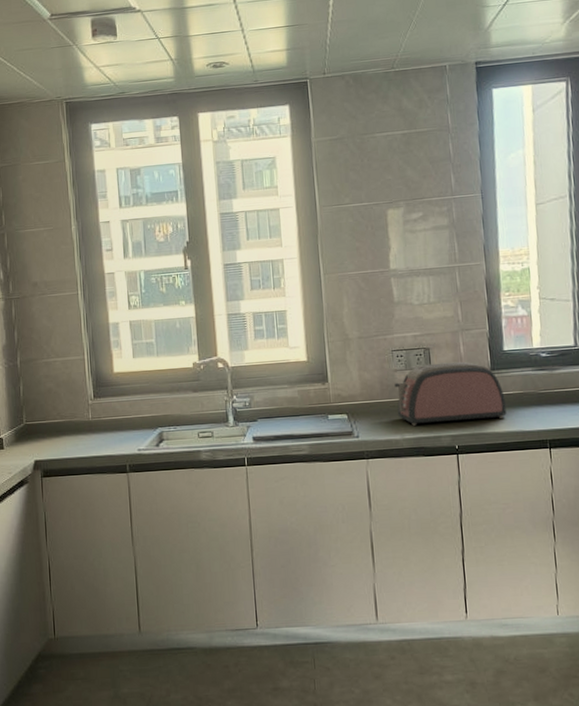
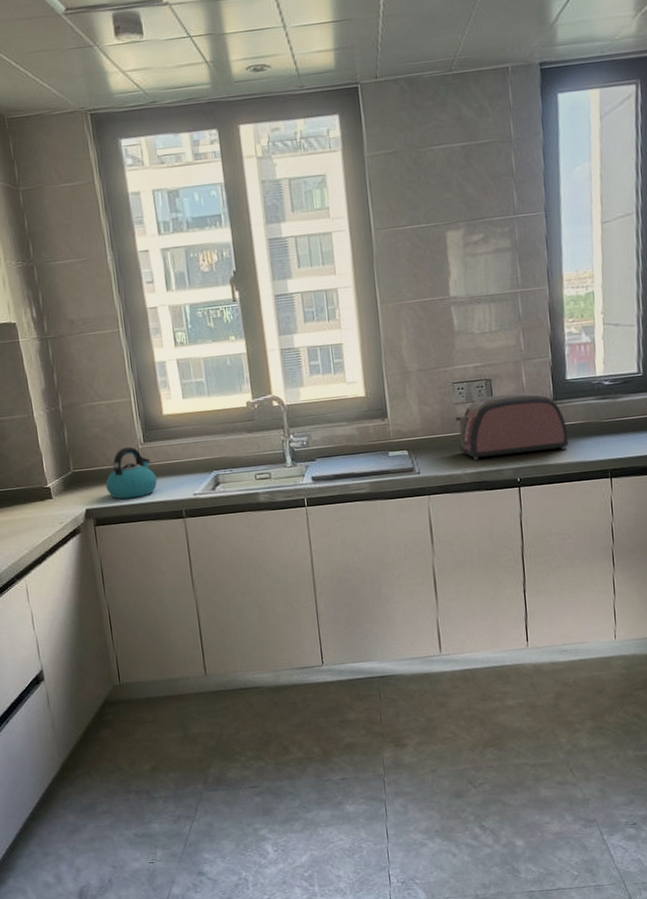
kettle: none [55,402,104,452] -> present [105,446,158,500]

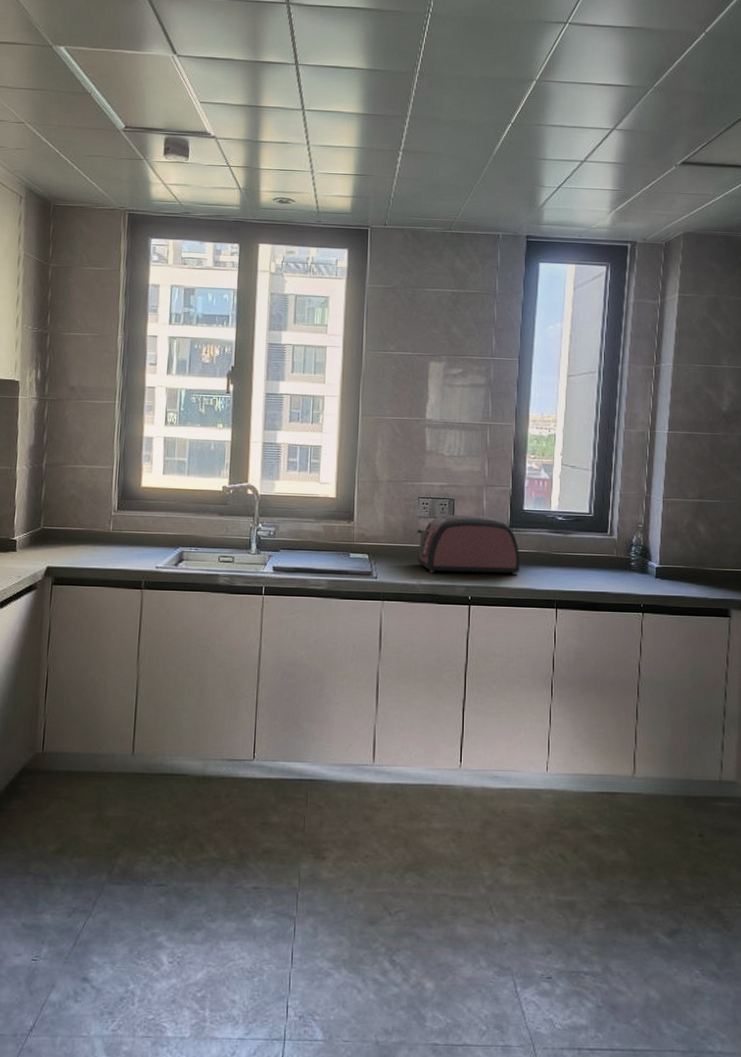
kettle: present [105,446,158,500] -> none [71,511,123,563]

